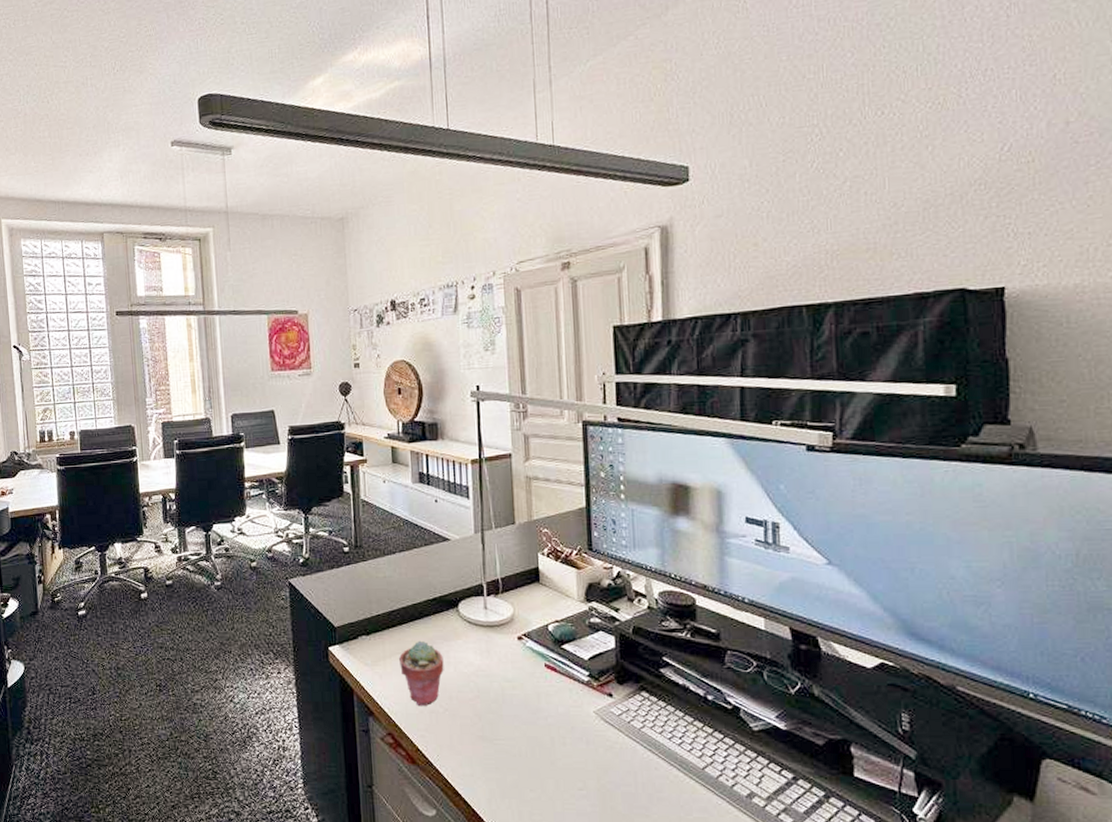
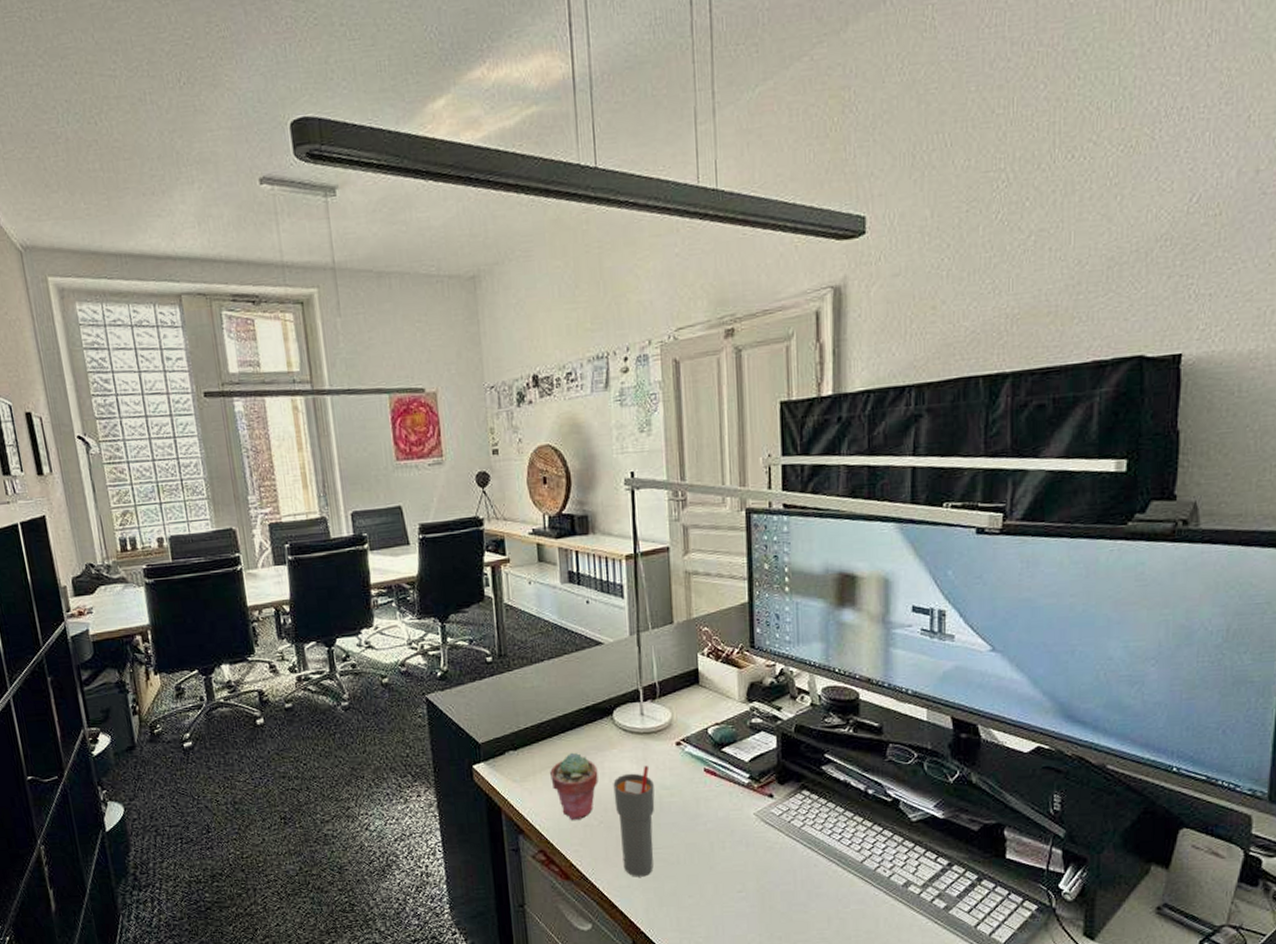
cup: none [458,657,498,767] -> present [613,765,655,877]

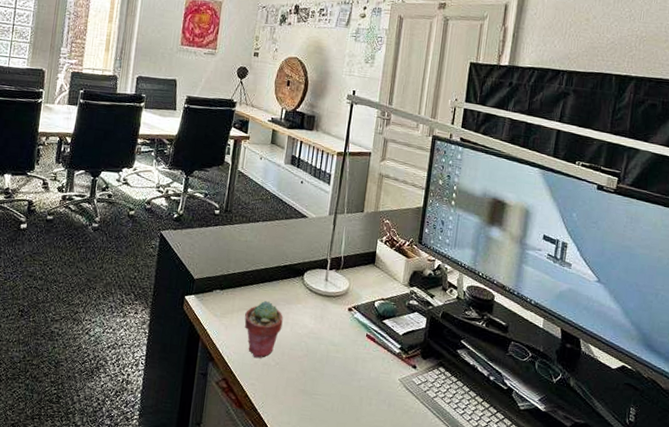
cup: present [613,765,655,877] -> none [287,322,325,417]

